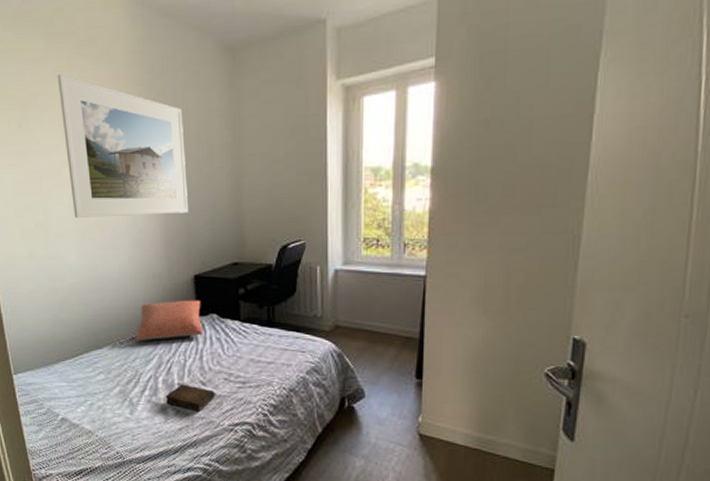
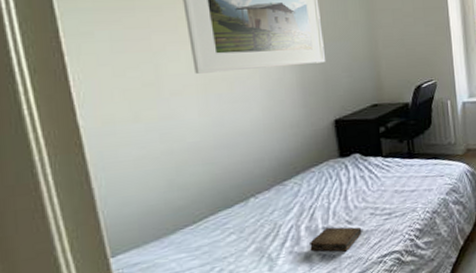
pillow: present [135,300,203,341] -> none [272,142,347,193]

